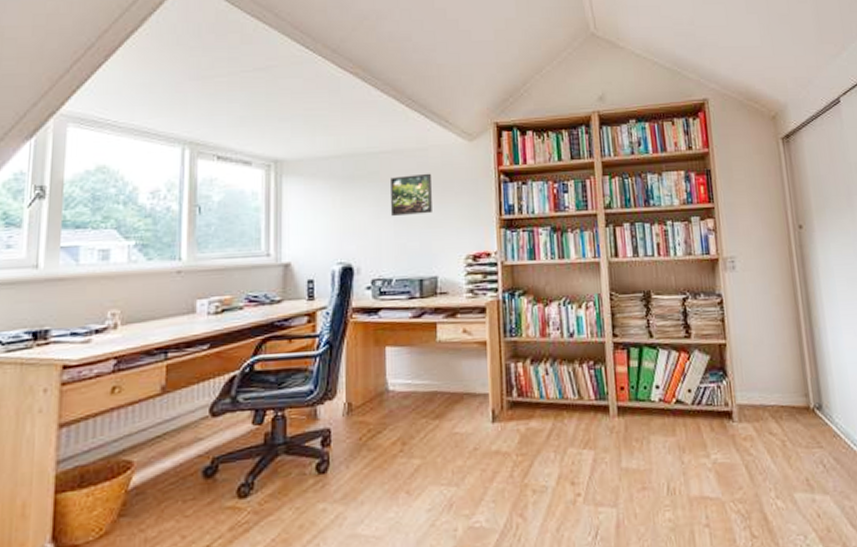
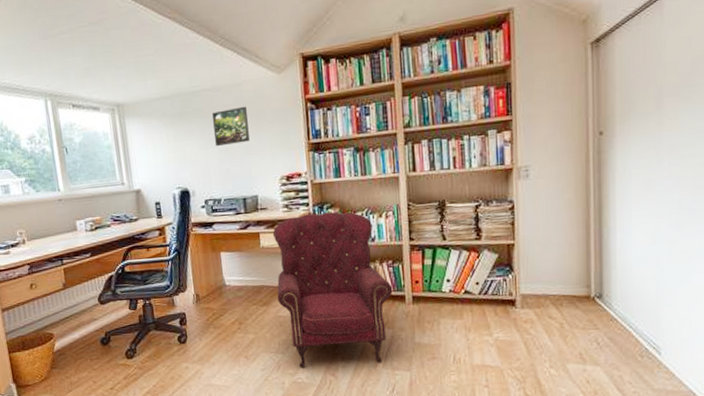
armchair: none [452,299,595,506] -> present [272,211,393,368]

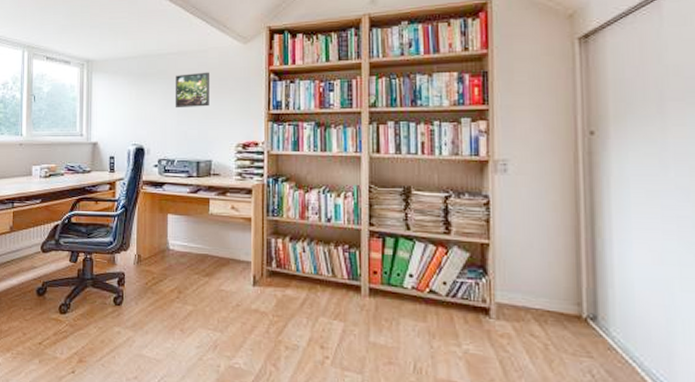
armchair: present [272,211,393,368] -> none [222,185,348,358]

